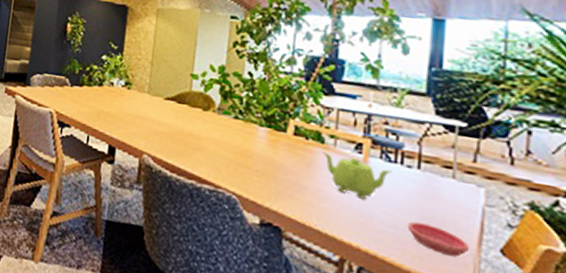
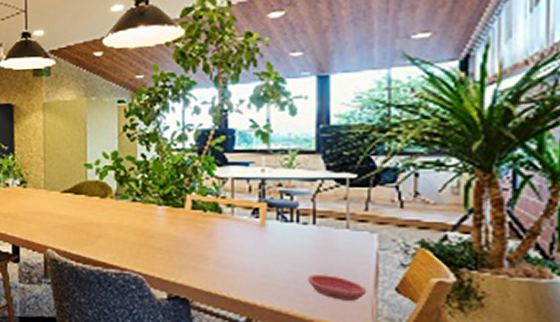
teapot: present [322,152,392,200] -> none [220,221,289,261]

